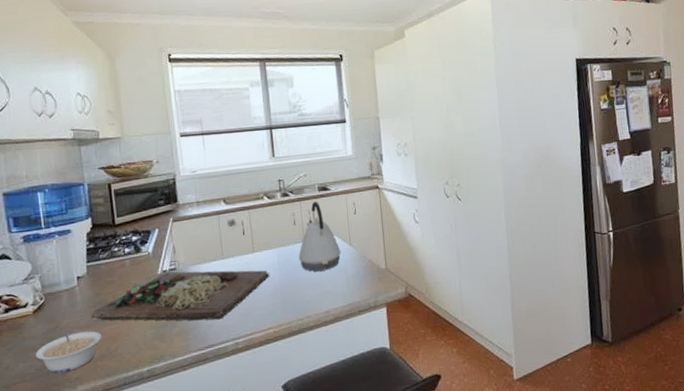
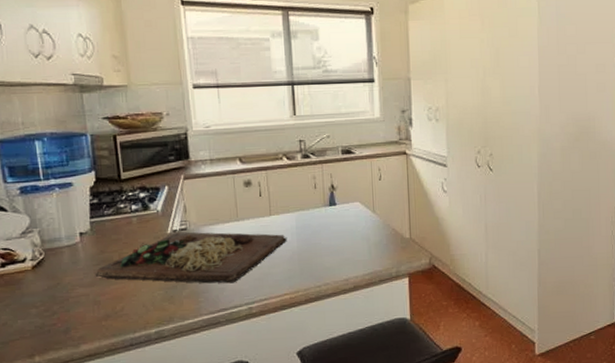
legume: present [36,327,102,374] -> none [36,285,107,332]
kettle: present [298,201,341,272] -> none [318,164,364,238]

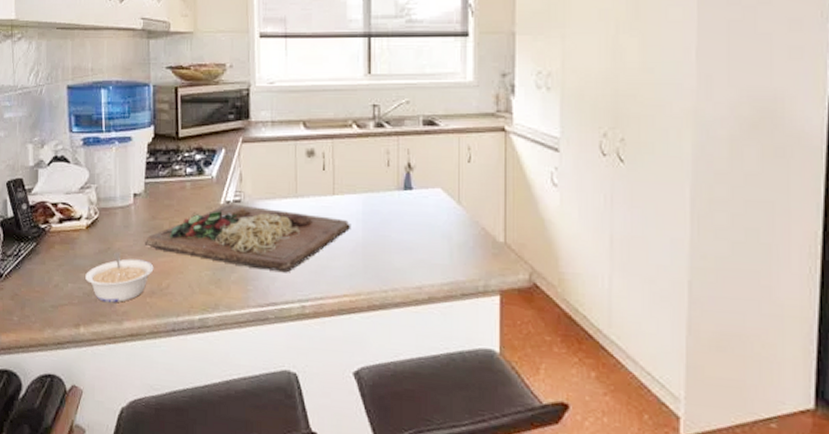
legume: none [36,285,107,332] -> present [85,251,154,303]

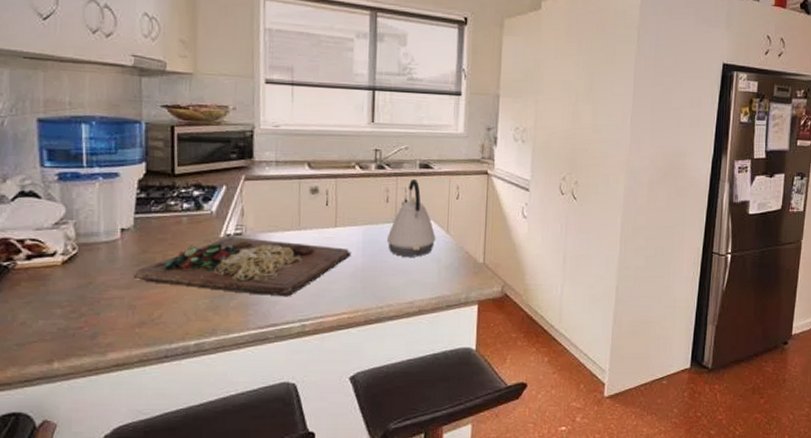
legume: present [85,251,154,303] -> none [60,285,144,336]
kettle: none [389,138,446,232] -> present [386,178,436,257]

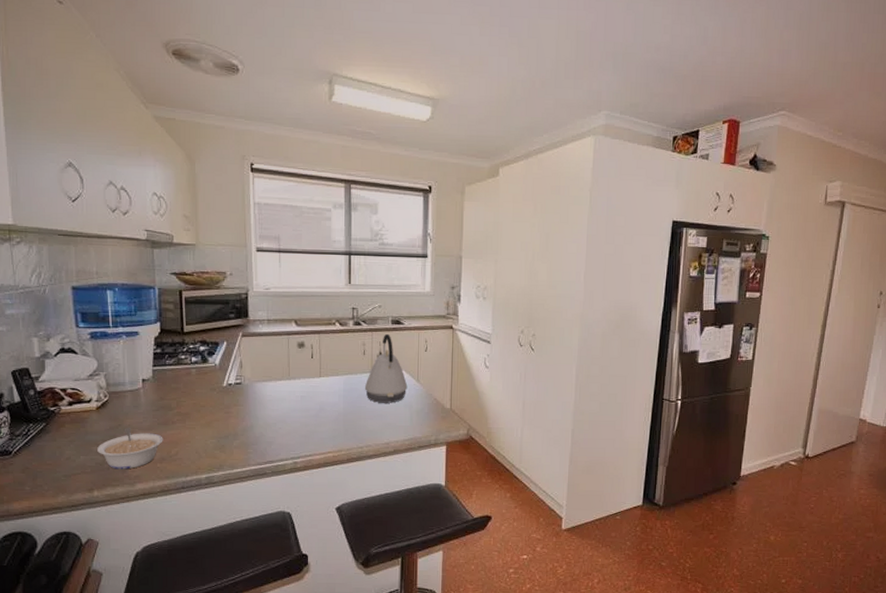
legume: none [60,285,144,336] -> present [97,427,163,470]
cutting board: present [133,237,352,297] -> none [154,386,335,438]

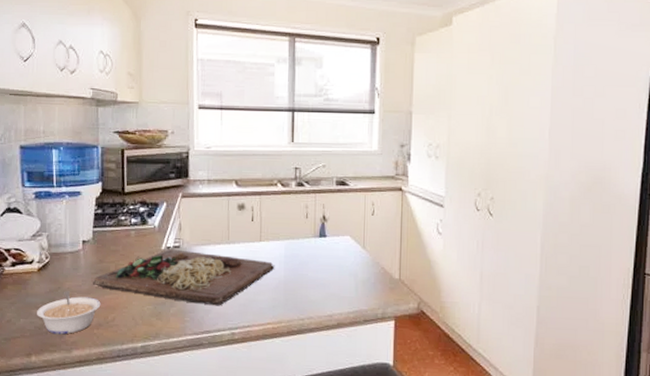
cutting board: none [154,386,335,438] -> present [92,249,275,306]
kettle: present [364,333,408,403] -> none [306,195,353,272]

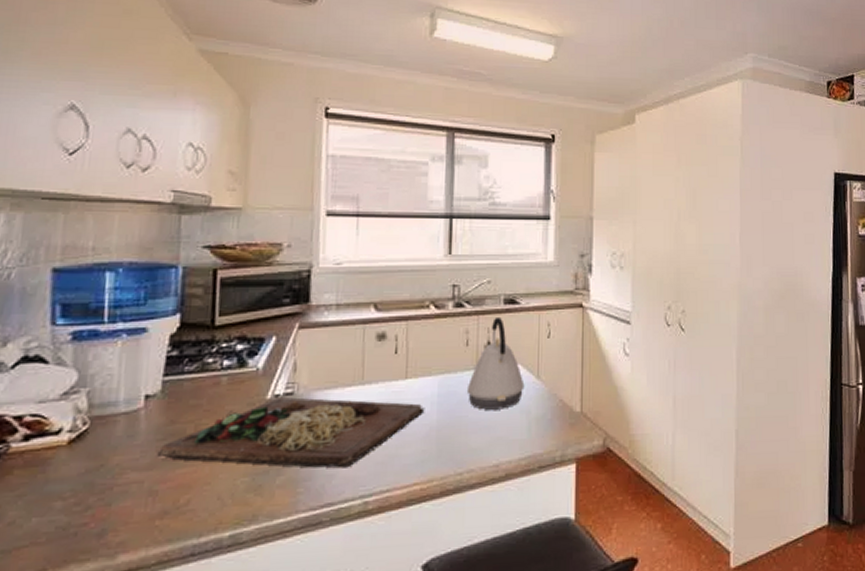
legume: present [37,290,101,335] -> none [61,467,169,535]
kettle: none [306,195,353,272] -> present [466,316,525,410]

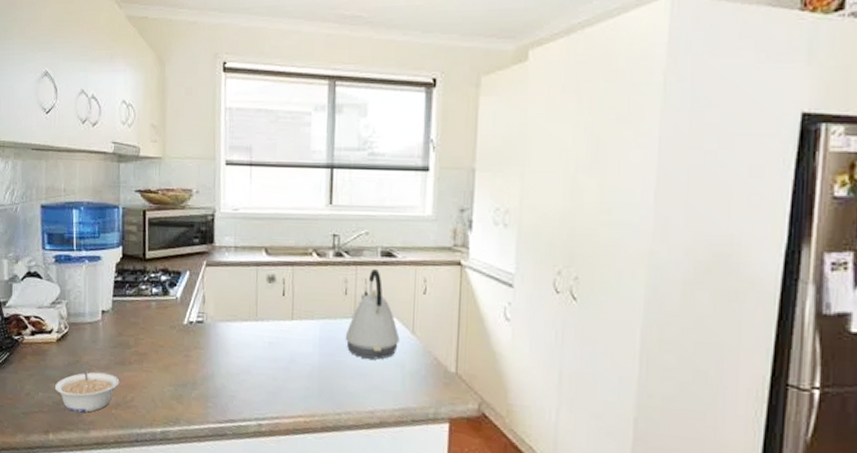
legume: none [61,467,169,535] -> present [55,364,120,413]
cutting board: present [156,397,425,469] -> none [111,324,308,392]

